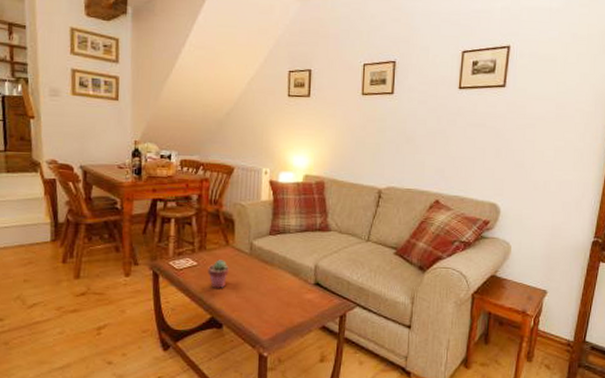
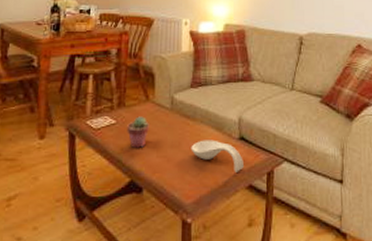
spoon rest: none [268,284,318,314] -> present [191,140,243,172]

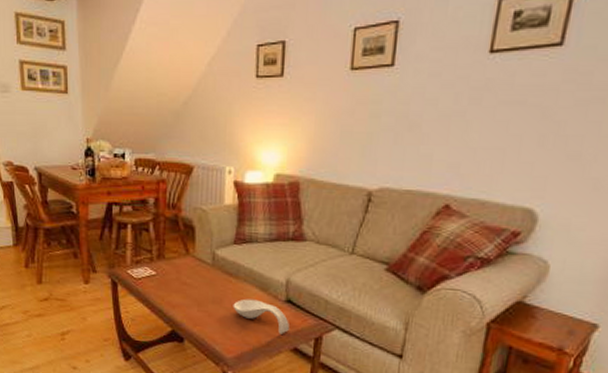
potted succulent: present [127,116,149,149] -> none [167,269,190,301]

